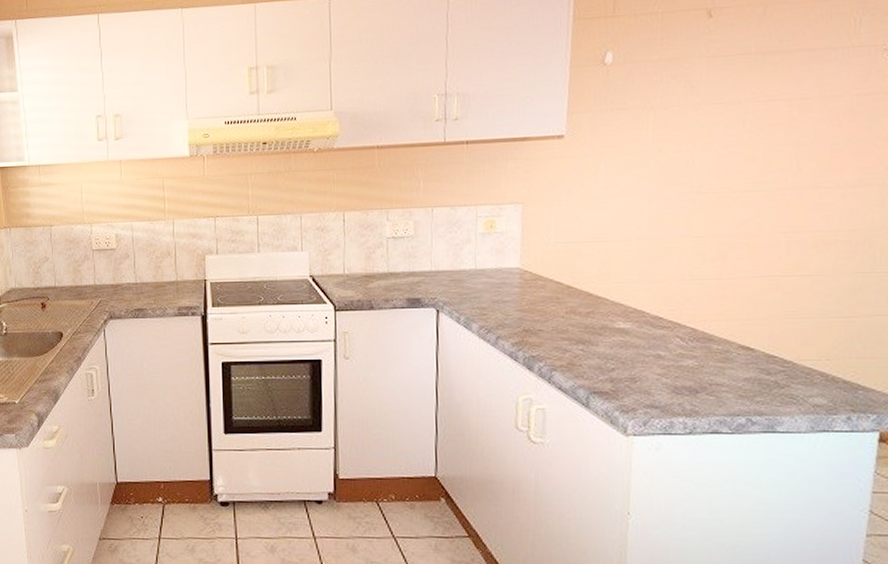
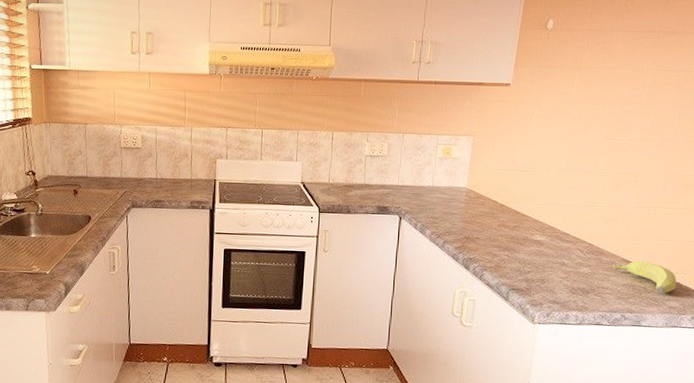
banana: none [728,347,820,387] -> present [613,261,676,293]

